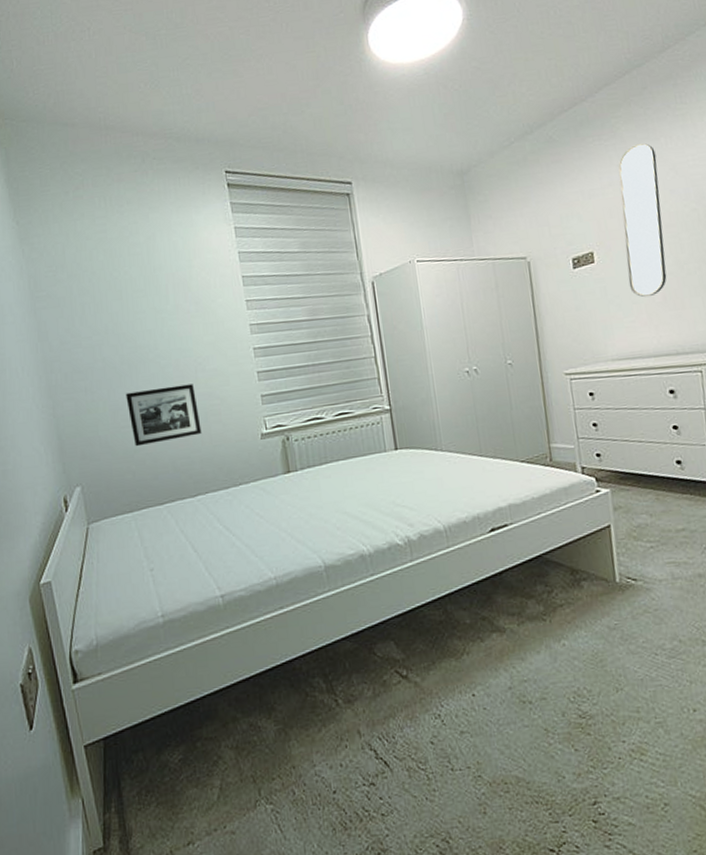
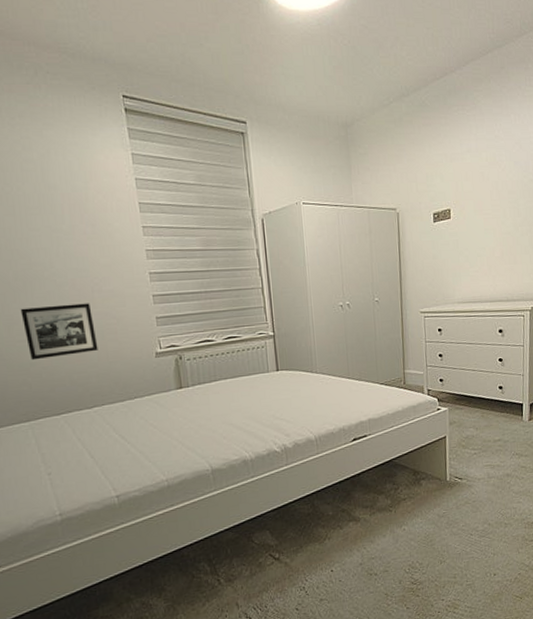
home mirror: present [618,143,667,298] -> none [475,118,507,252]

